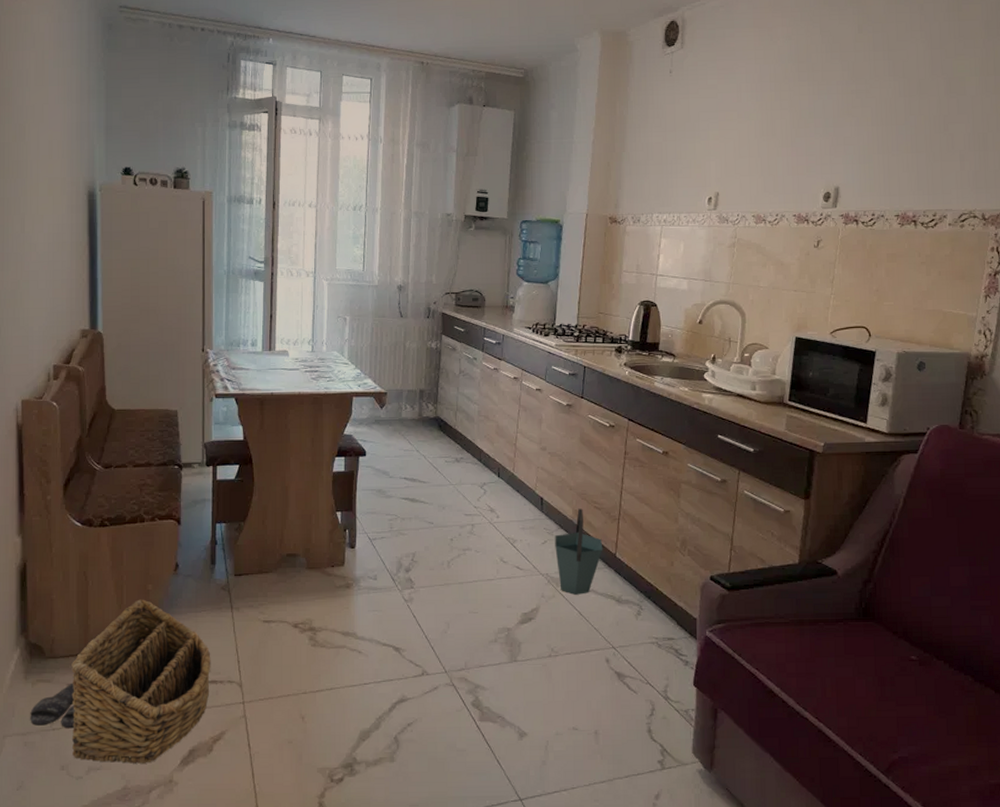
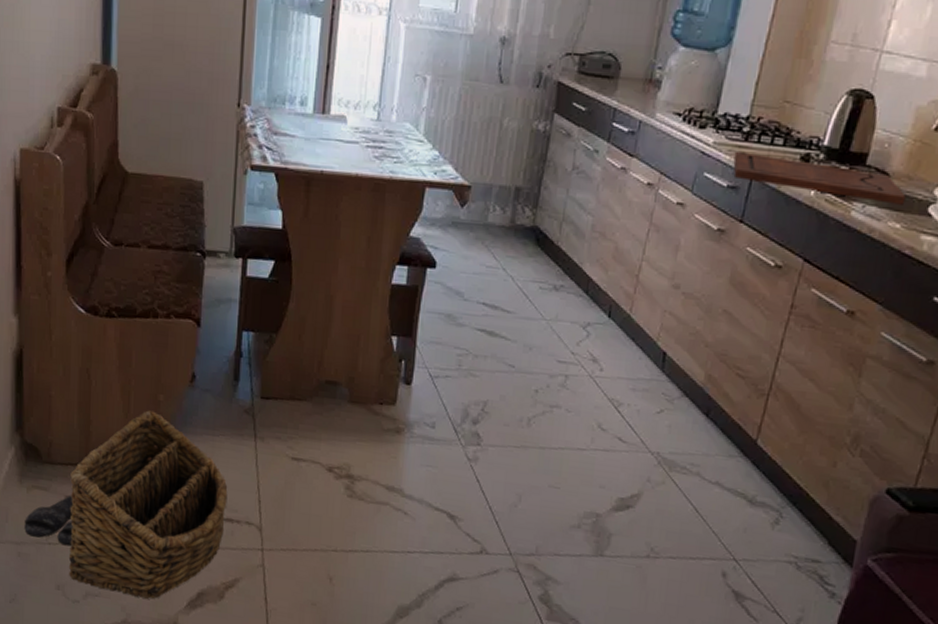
bucket: present [555,508,603,595] -> none [673,373,741,486]
cutting board: none [571,349,689,375] -> present [733,150,906,205]

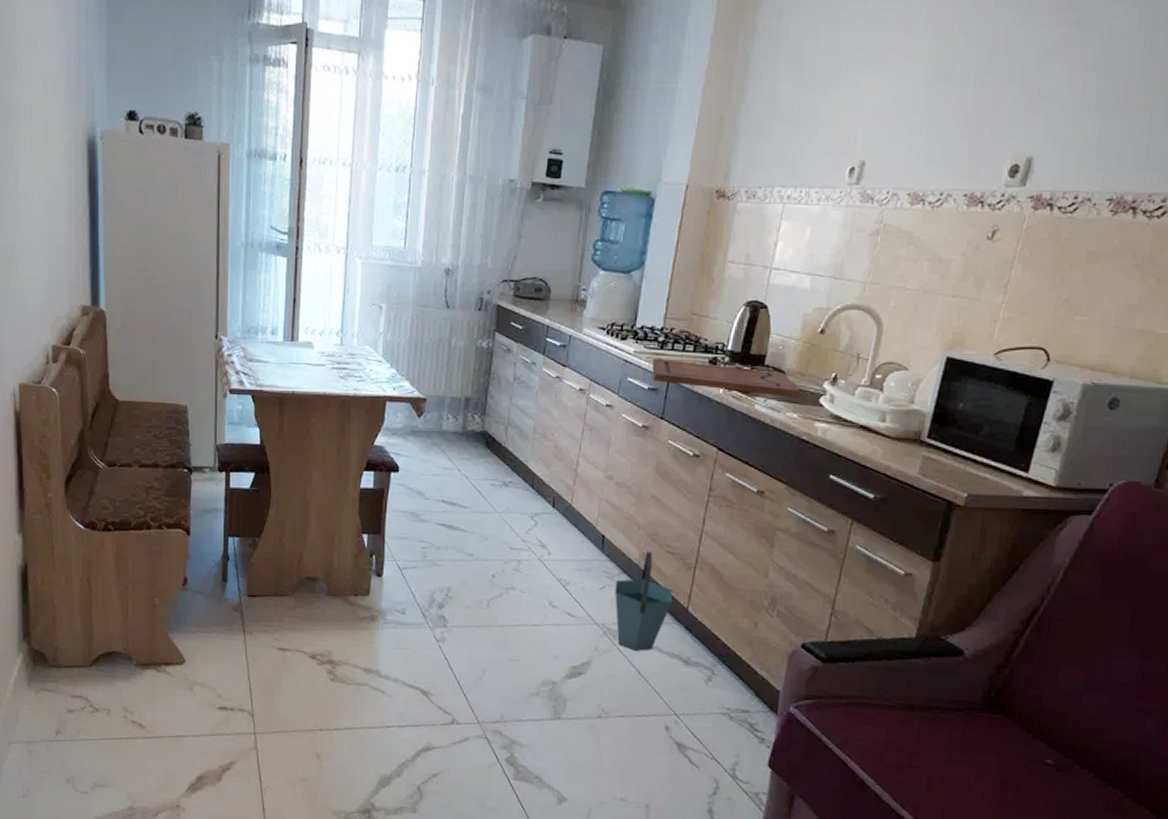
slippers: present [24,495,74,545] -> none [34,694,80,741]
basket: present [68,410,228,599] -> none [75,613,221,786]
bucket: none [673,373,741,486] -> present [615,551,673,651]

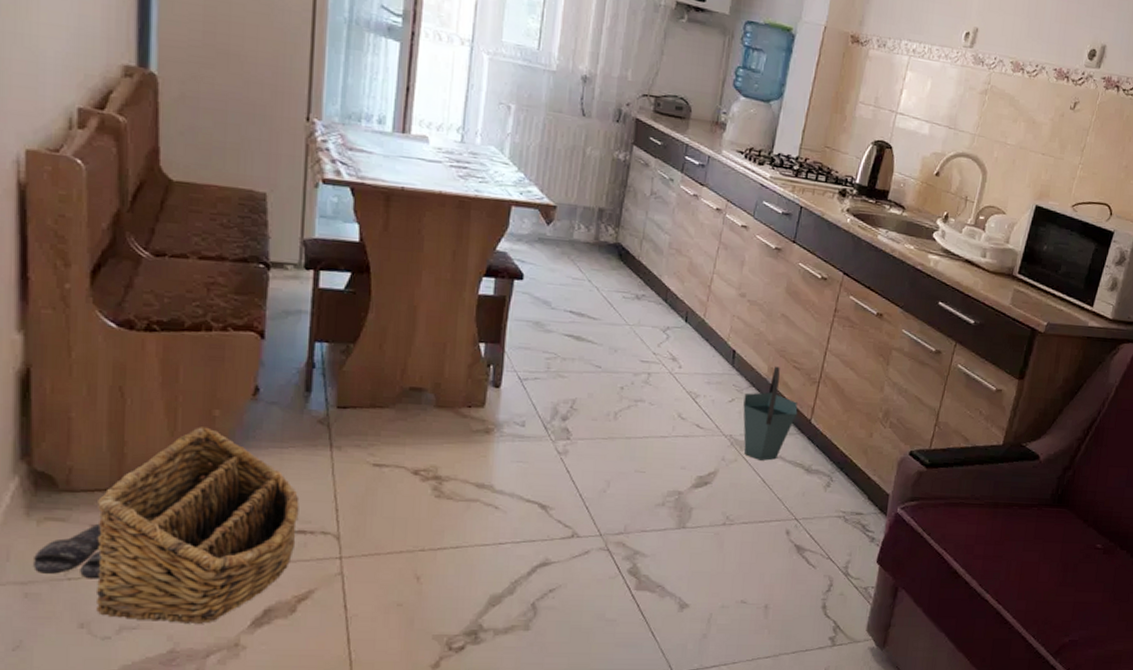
slippers: none [34,694,80,741] -> present [34,523,102,578]
basket: none [75,613,221,786] -> present [95,427,300,624]
cutting board: present [652,357,800,398] -> none [786,184,917,232]

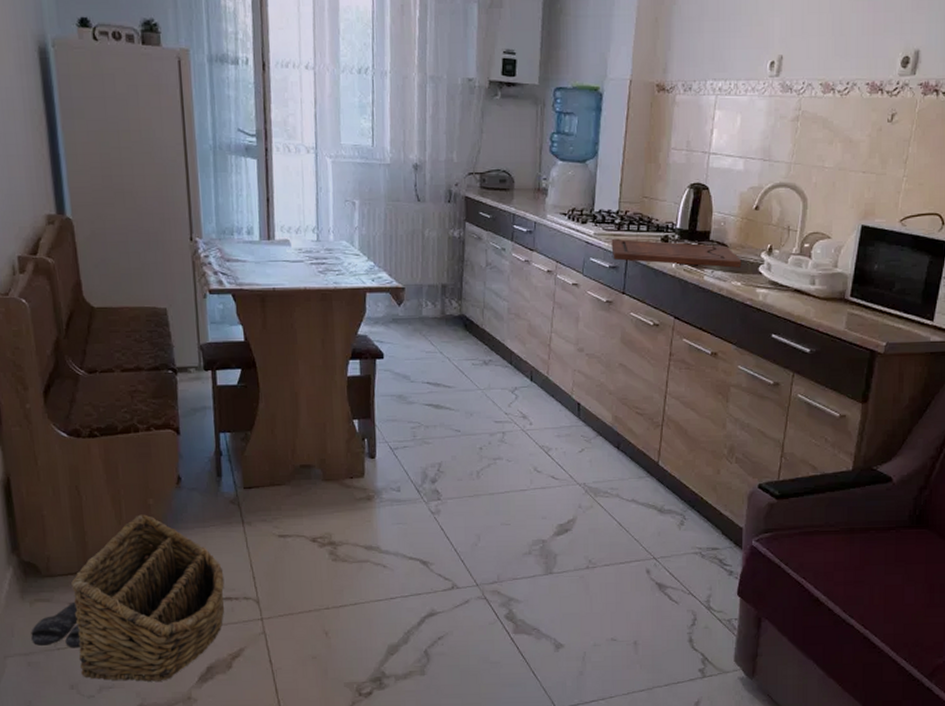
bucket: present [743,366,798,461] -> none [593,414,645,505]
cutting board: none [786,184,917,232] -> present [611,238,742,268]

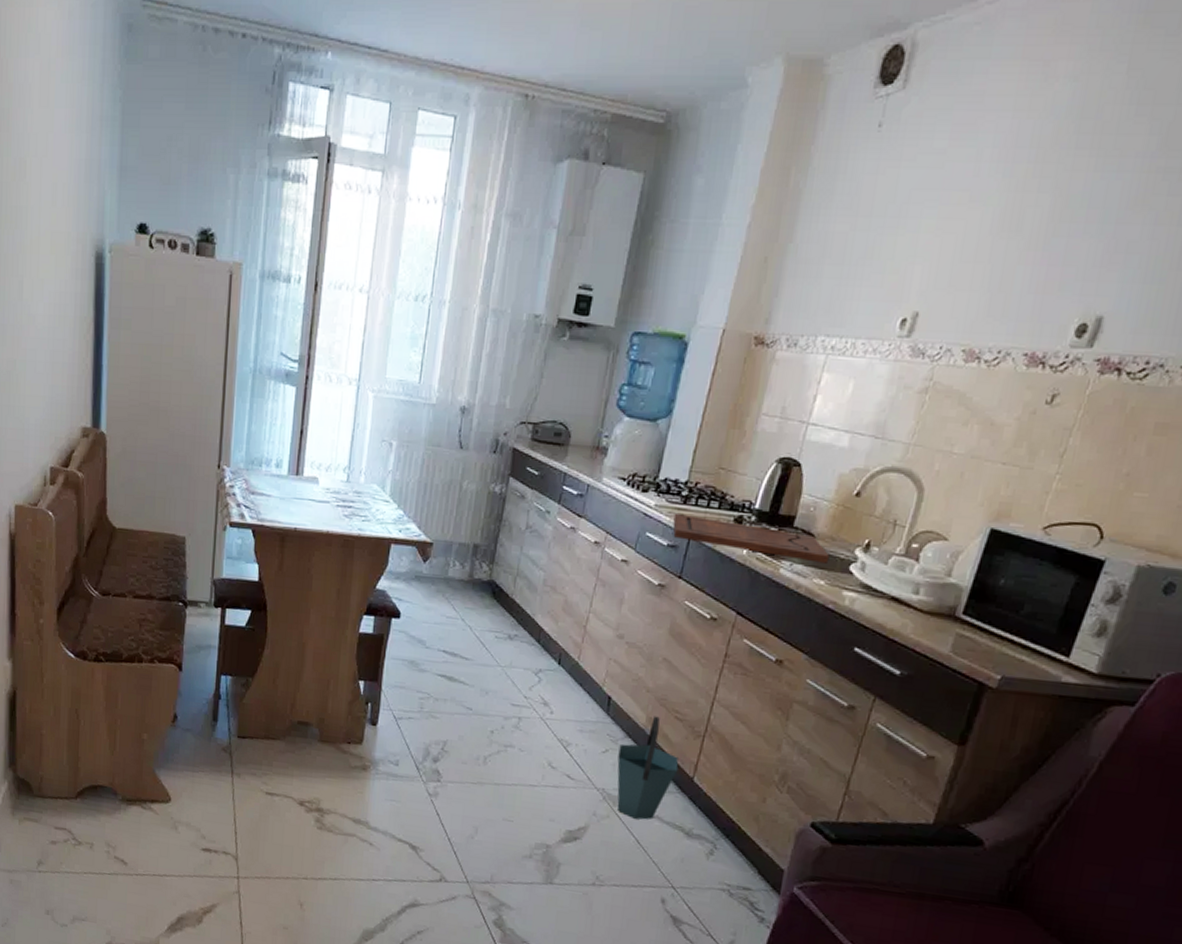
slippers: present [31,601,81,647] -> none [16,826,63,873]
basket: present [71,514,225,682] -> none [57,748,207,923]
bucket: none [593,414,645,505] -> present [617,716,679,820]

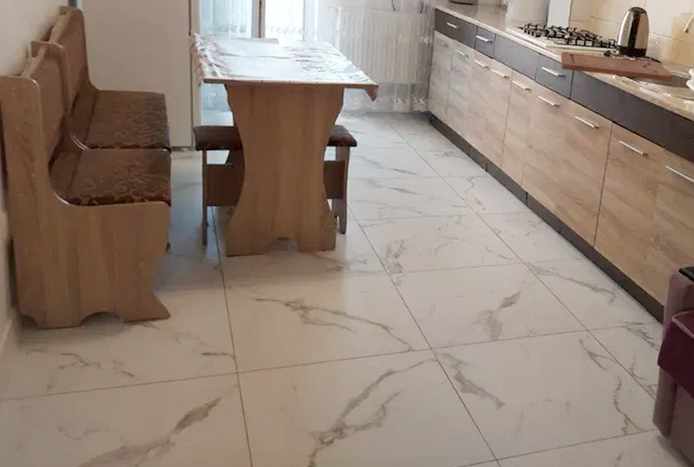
bucket: present [617,716,679,820] -> none [537,203,582,282]

